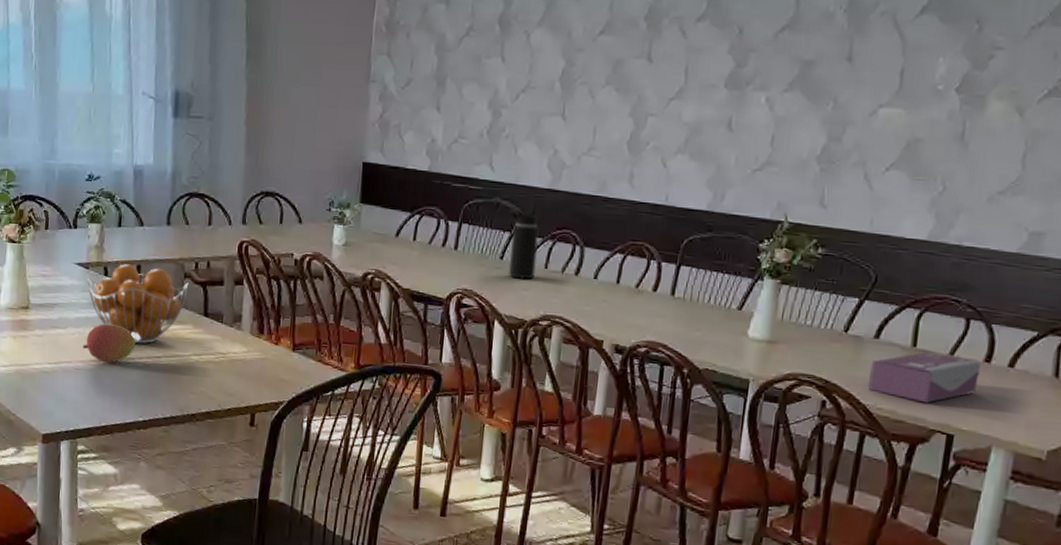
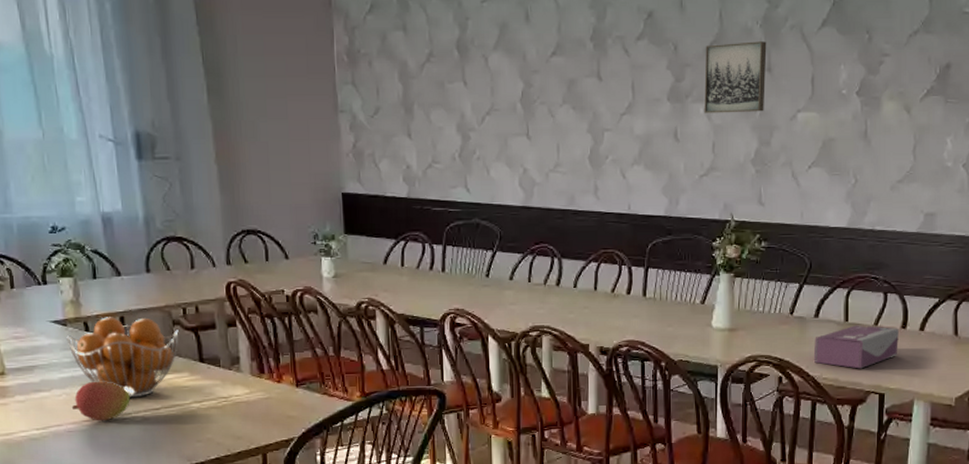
water bottle: present [508,204,539,280] -> none [488,221,521,294]
wall art: none [766,27,850,105] -> present [704,41,767,114]

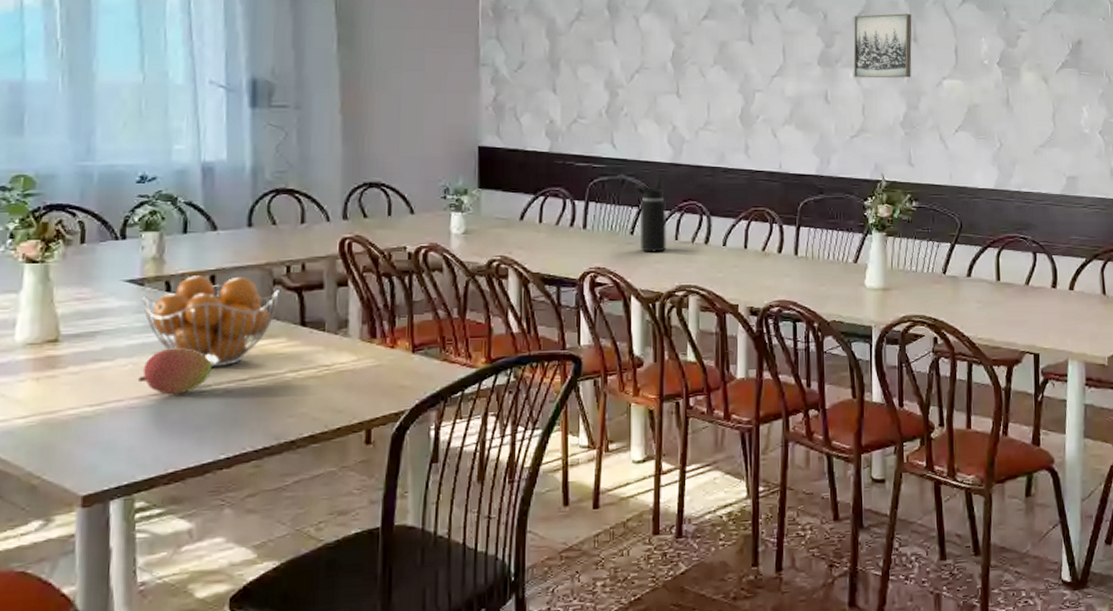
water bottle: none [488,221,521,294] -> present [634,178,667,252]
tissue box: present [814,325,899,369] -> none [968,284,1050,329]

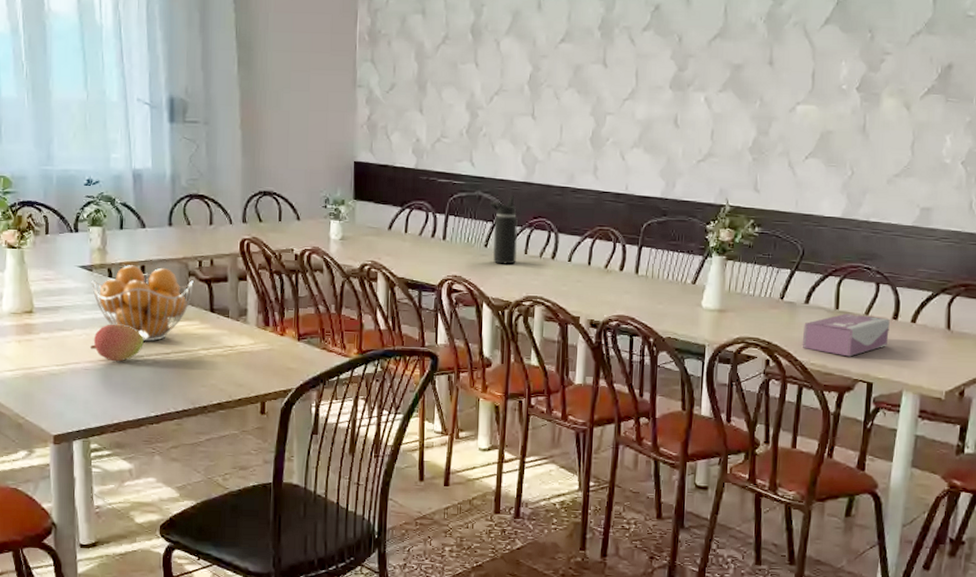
wall art: present [853,13,912,79] -> none [705,36,770,103]
tissue box: none [968,284,1050,329] -> present [803,313,890,357]

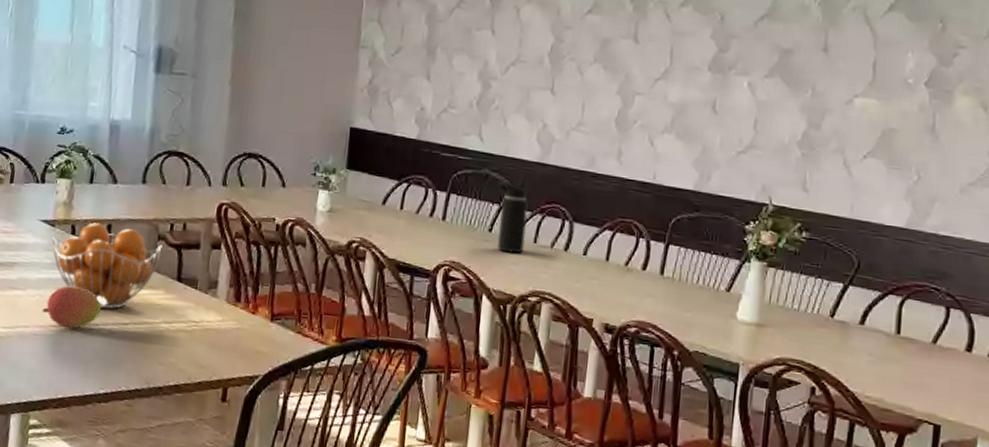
tissue box: present [803,313,890,357] -> none [856,339,962,392]

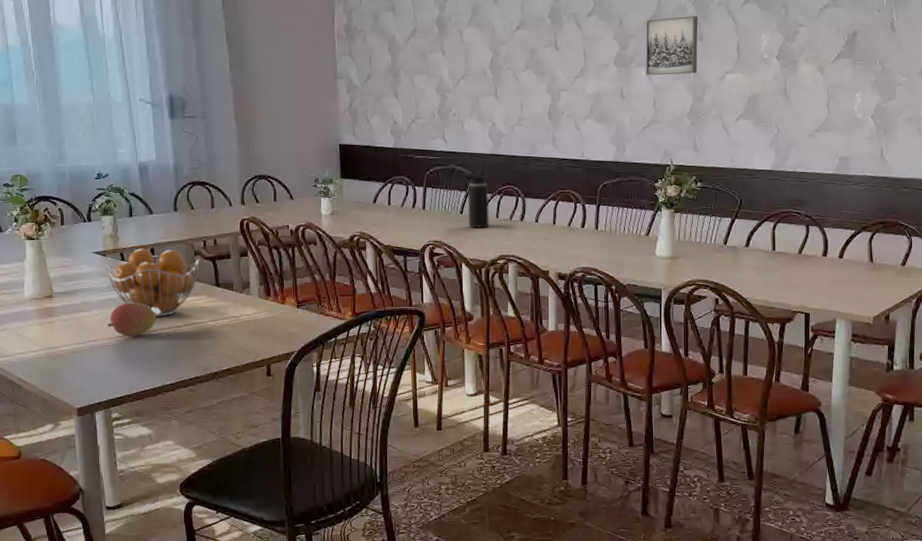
wall art: none [748,18,825,93] -> present [645,16,698,76]

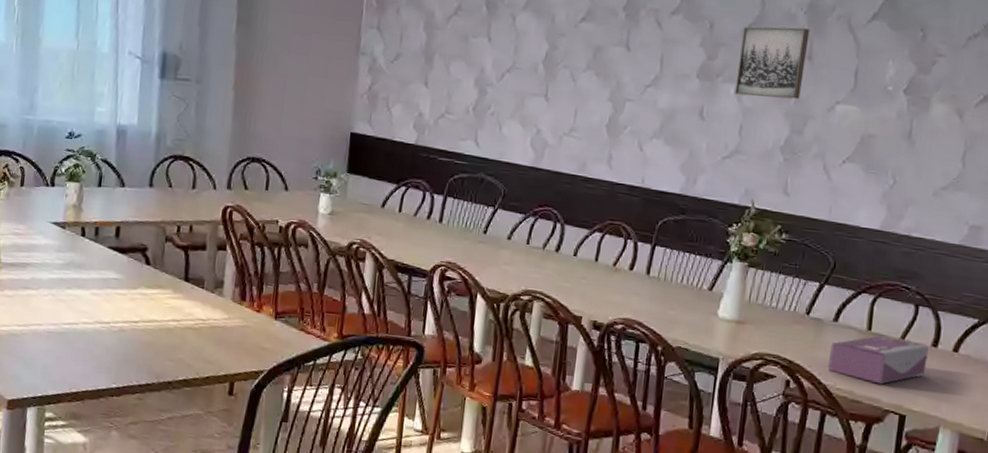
fruit basket: present [105,248,199,317] -> none [62,225,170,308]
fruit: present [107,303,156,337] -> none [54,285,112,327]
water bottle: present [462,167,490,228] -> none [491,180,522,255]
tissue box: none [746,253,821,292] -> present [828,335,929,385]

